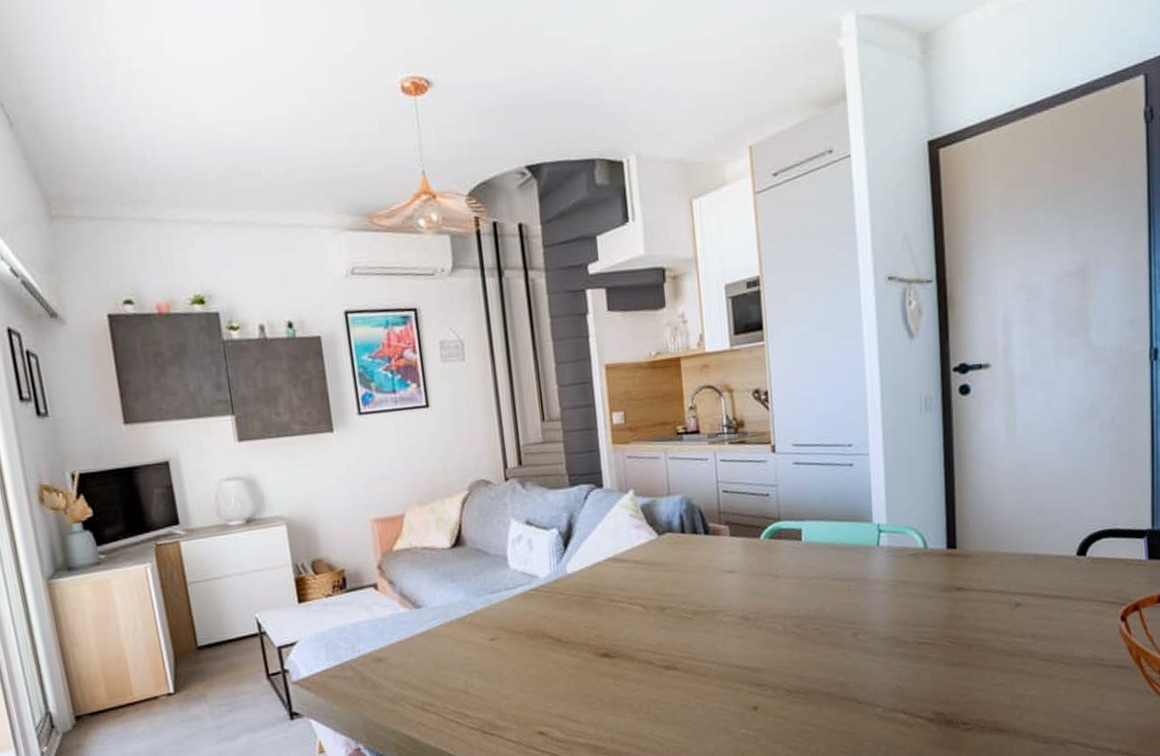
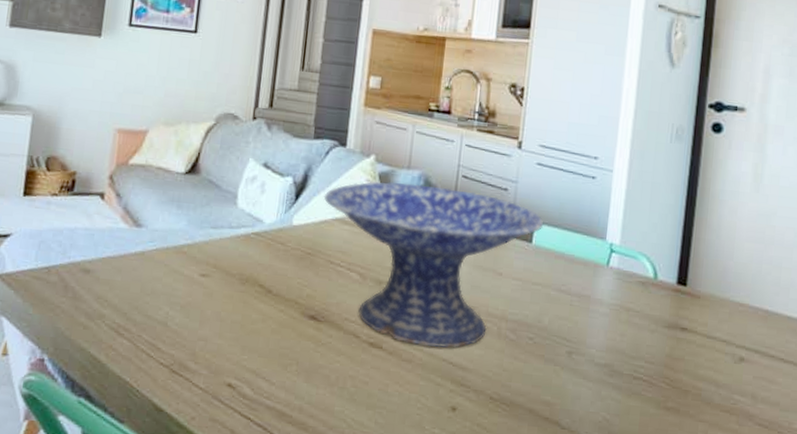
decorative bowl: none [591,504,810,659] -> present [324,181,544,348]

